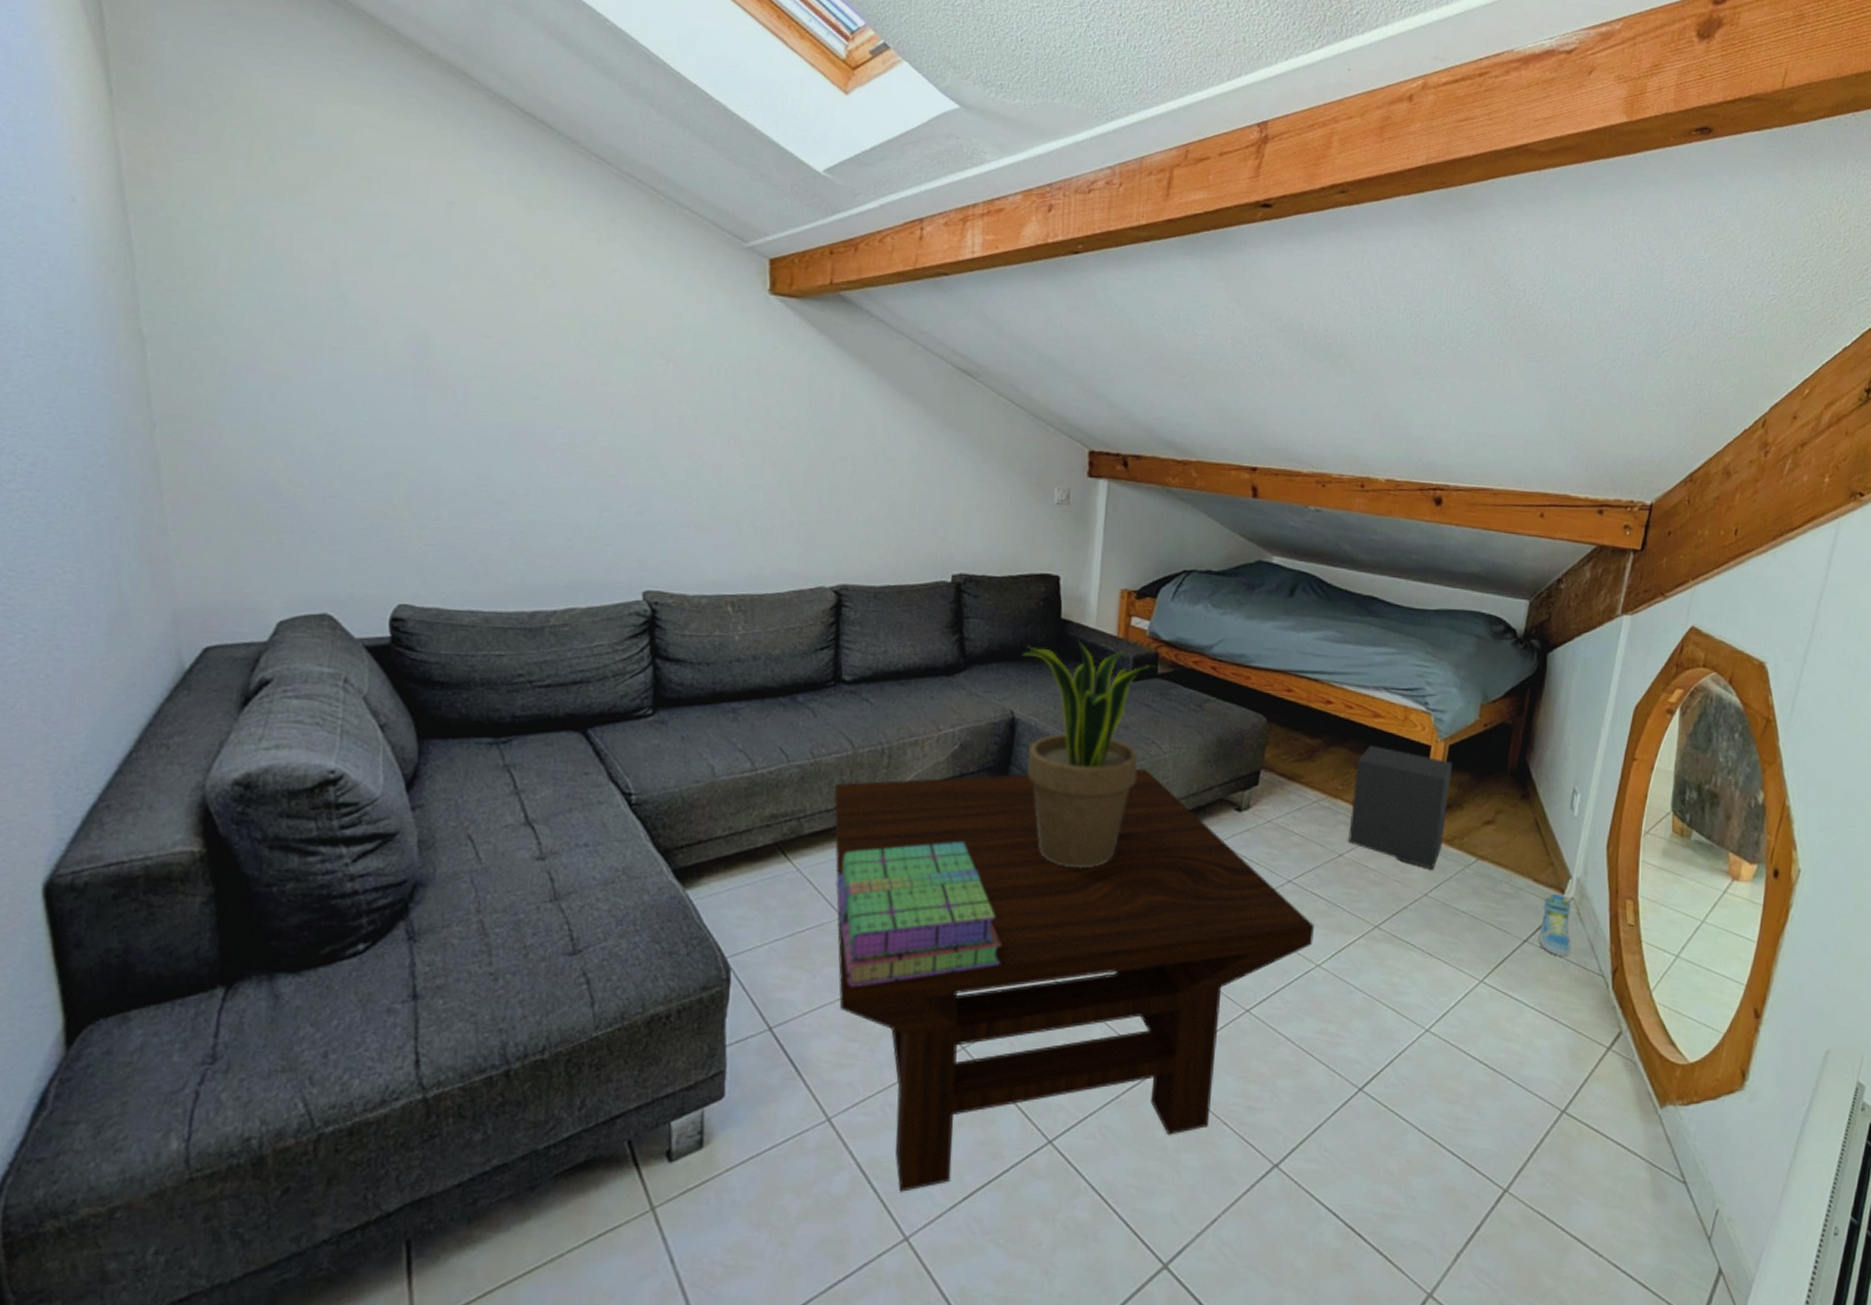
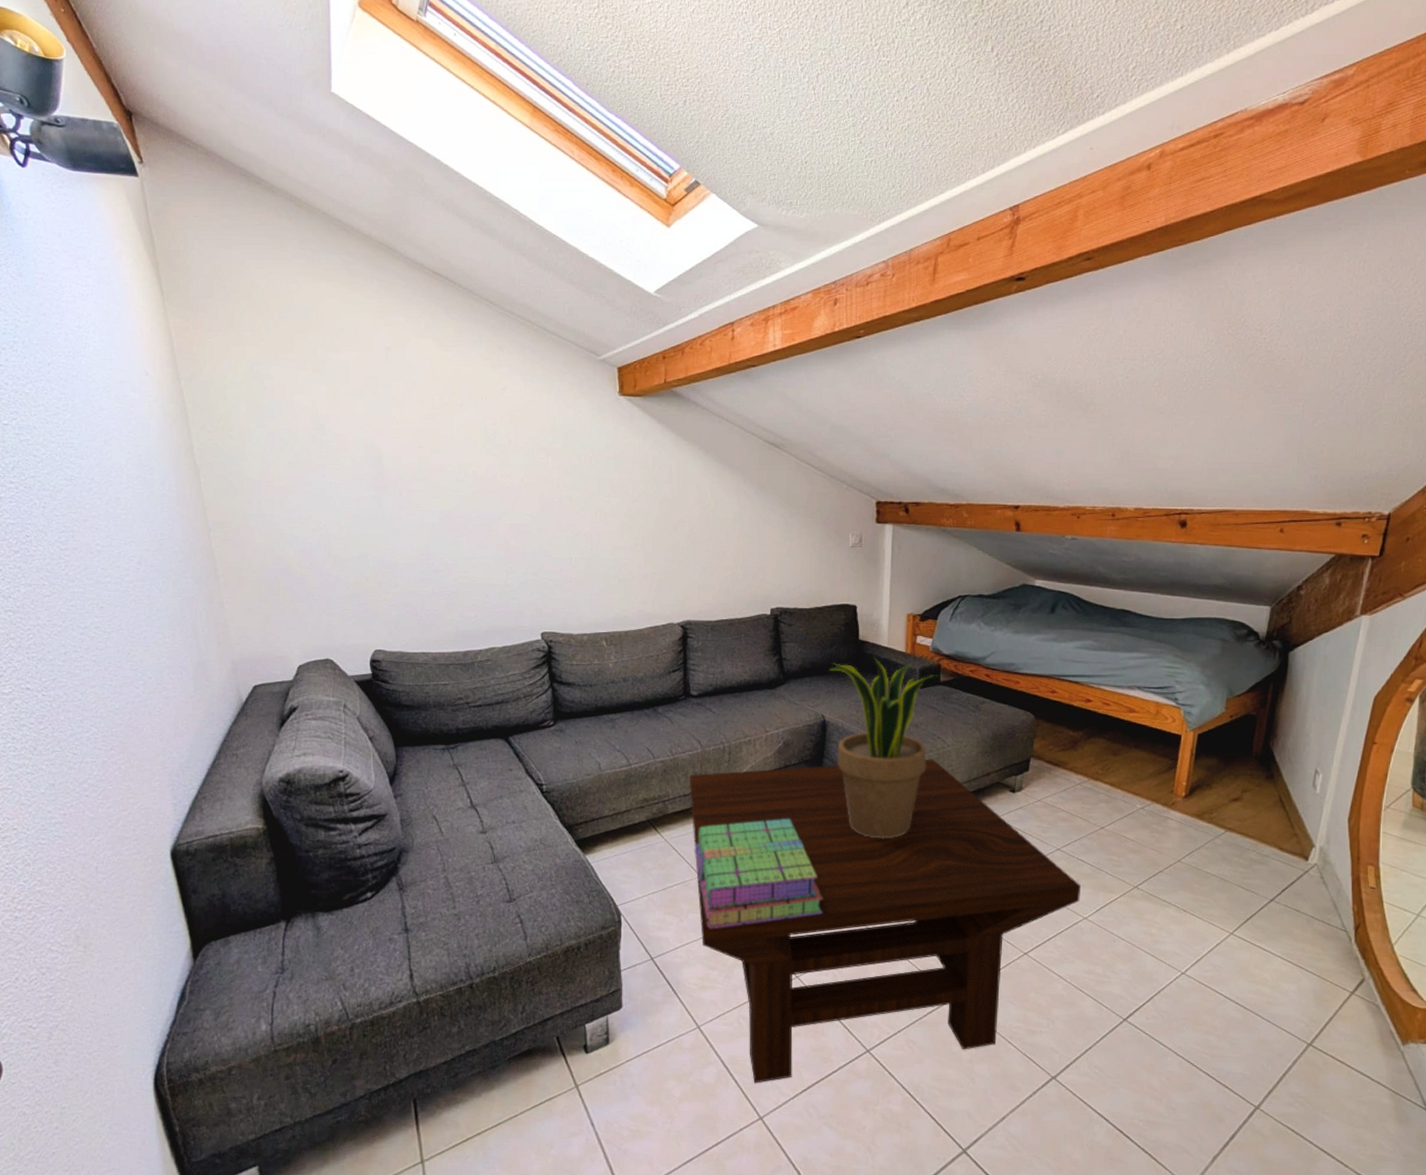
speaker: present [1348,744,1453,870] -> none [1109,735,1202,840]
sneaker: present [1539,895,1571,957] -> none [1285,861,1315,914]

